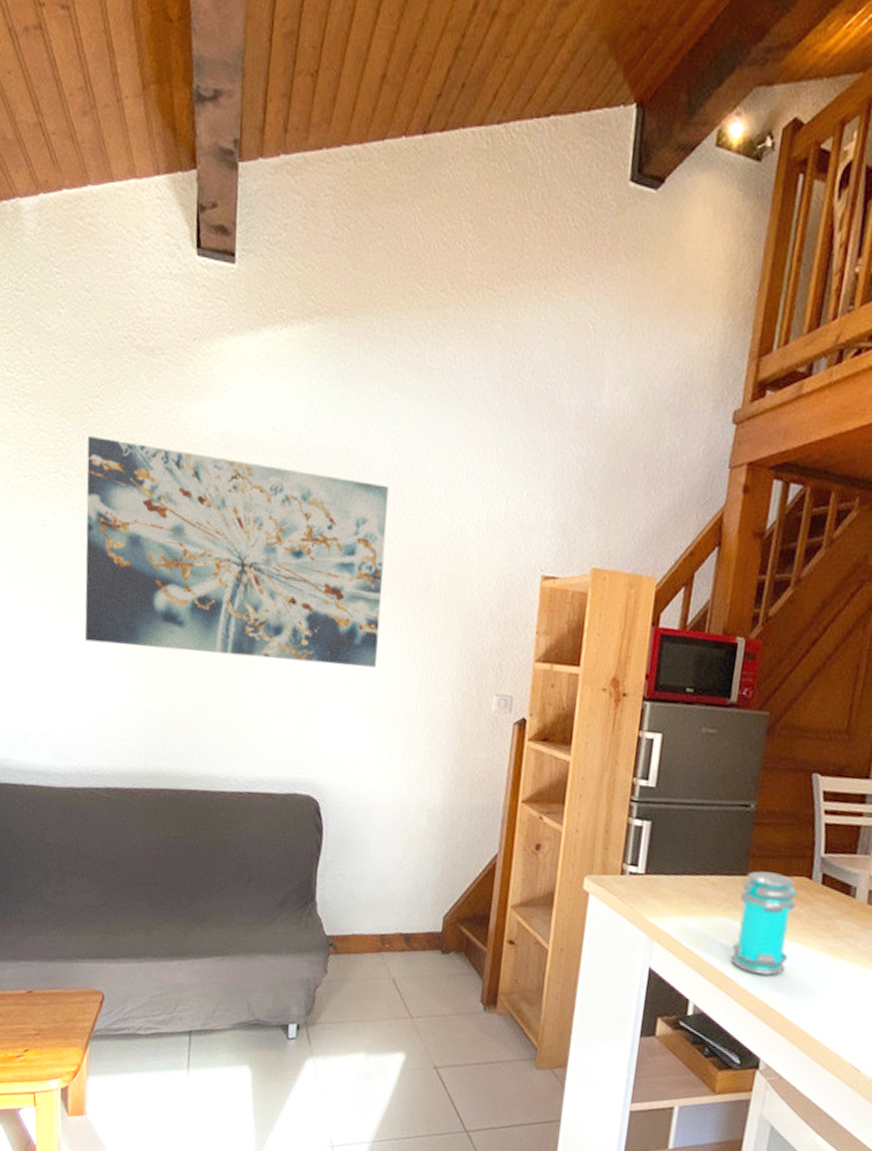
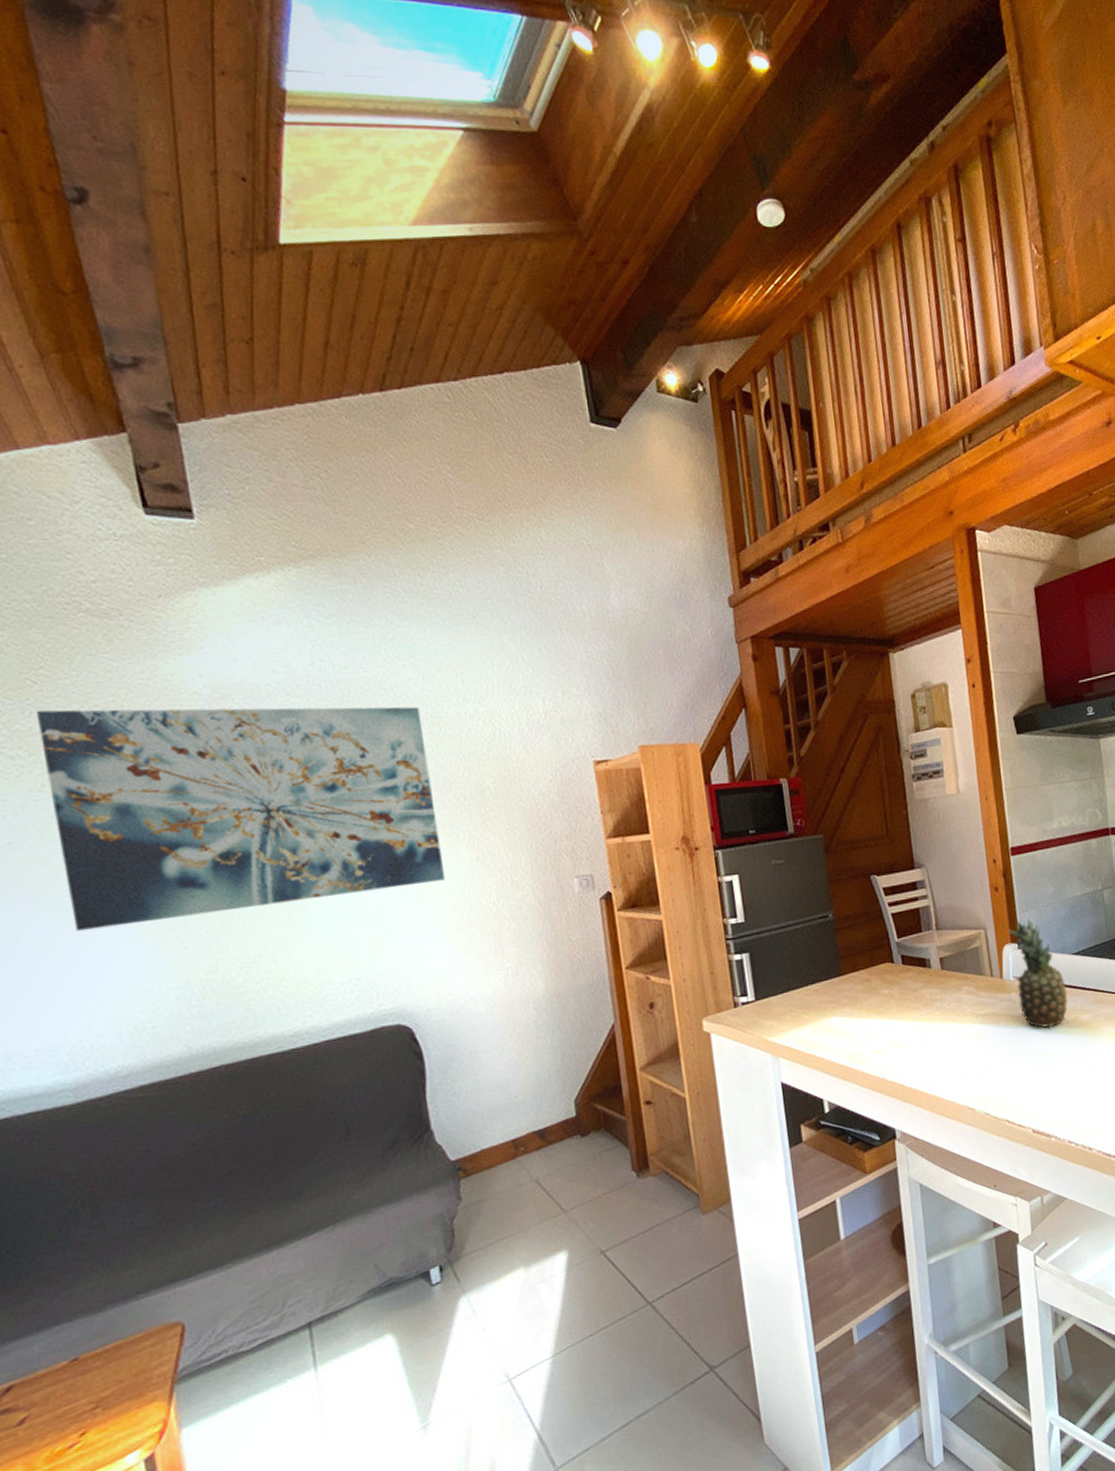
jar: present [731,871,797,976] -> none [840,965,894,1058]

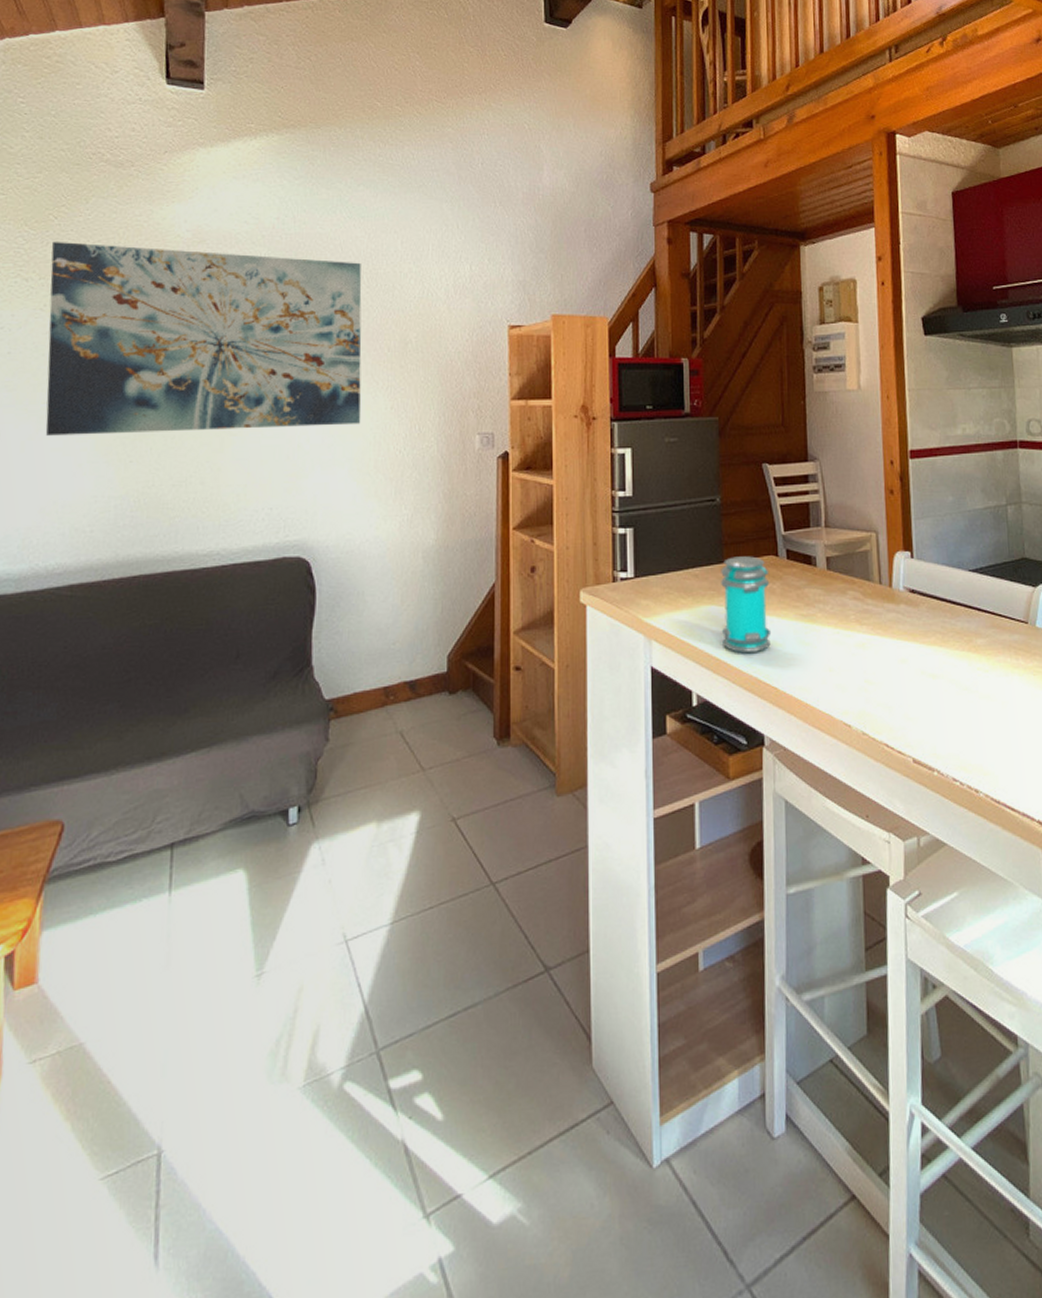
jar: none [840,965,894,1058] -> present [720,556,772,653]
fruit: present [1008,918,1068,1028] -> none [901,526,962,648]

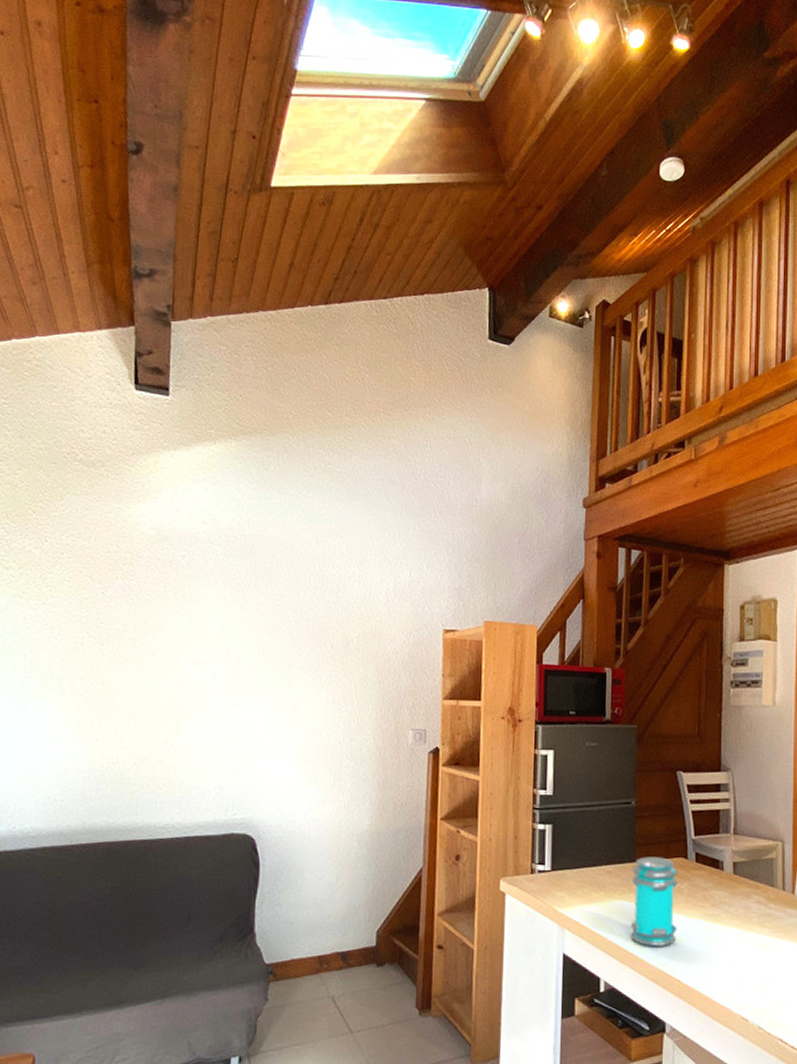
wall art: present [45,241,362,436] -> none [23,533,309,716]

